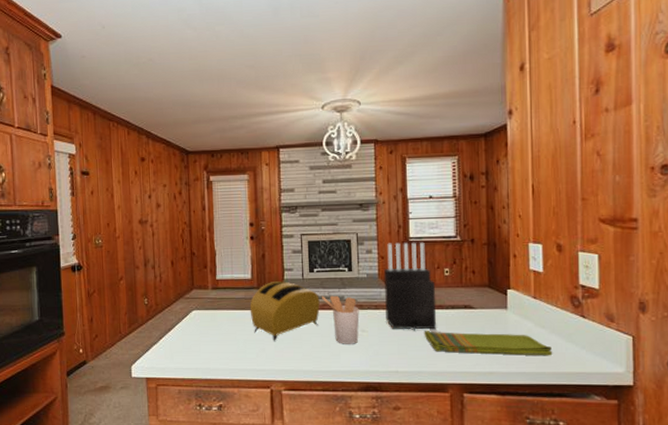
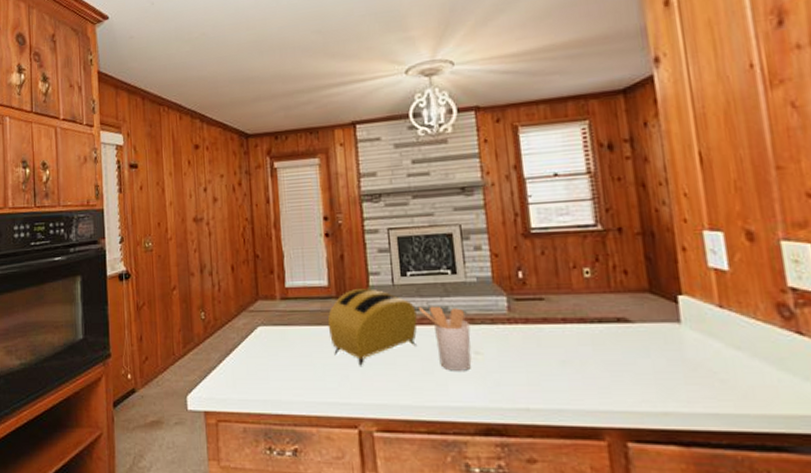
knife block: present [383,242,437,331] -> none [500,233,580,354]
dish towel: present [424,330,553,356] -> none [561,352,759,391]

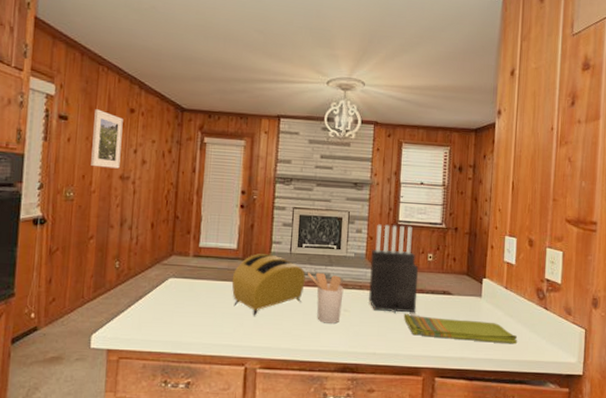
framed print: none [161,151,192,213] -> present [91,109,123,169]
knife block: none [500,233,580,354] -> present [369,224,419,314]
dish towel: none [561,352,759,391] -> present [403,313,518,344]

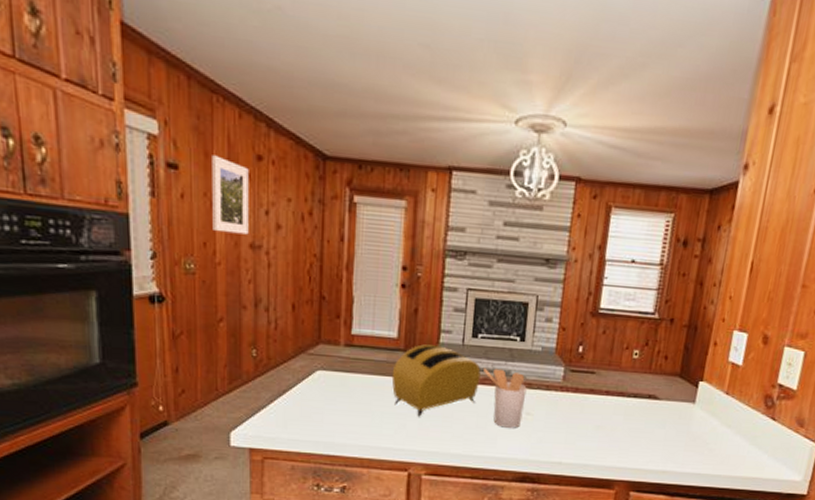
knife block: present [369,224,419,314] -> none [556,312,621,419]
dish towel: present [403,313,518,344] -> none [597,419,734,458]

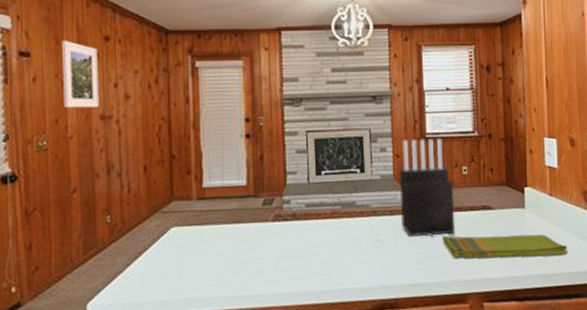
toaster: present [391,344,481,418] -> none [244,187,328,260]
utensil holder: present [483,368,527,428] -> none [331,201,373,258]
knife block: none [556,312,621,419] -> present [399,138,456,237]
dish towel: none [597,419,734,458] -> present [442,234,568,259]

